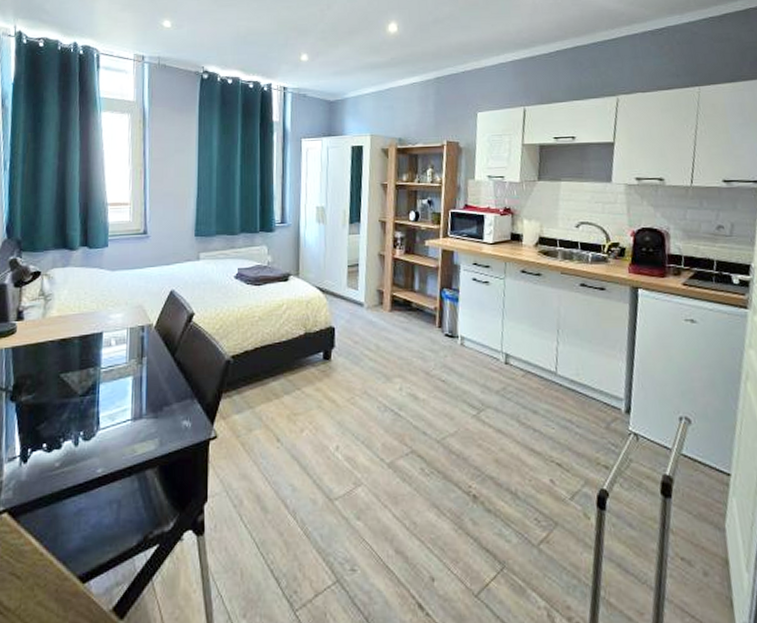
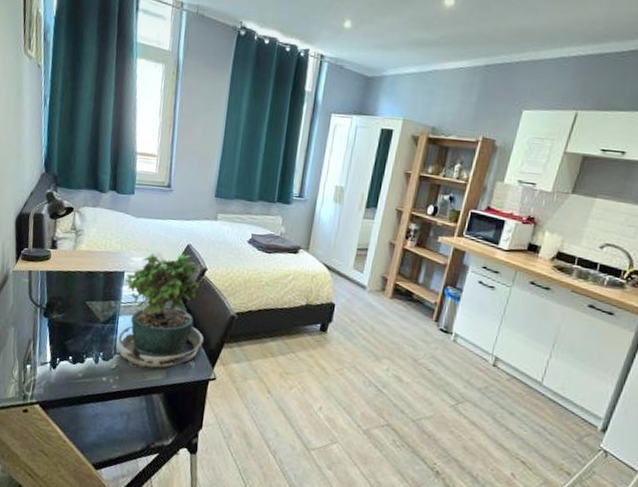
potted plant: none [83,301,198,467] -> present [101,254,204,383]

